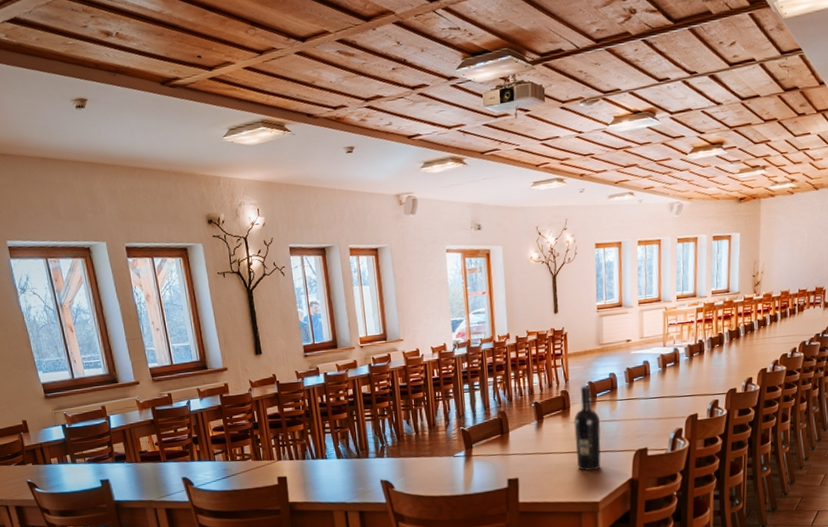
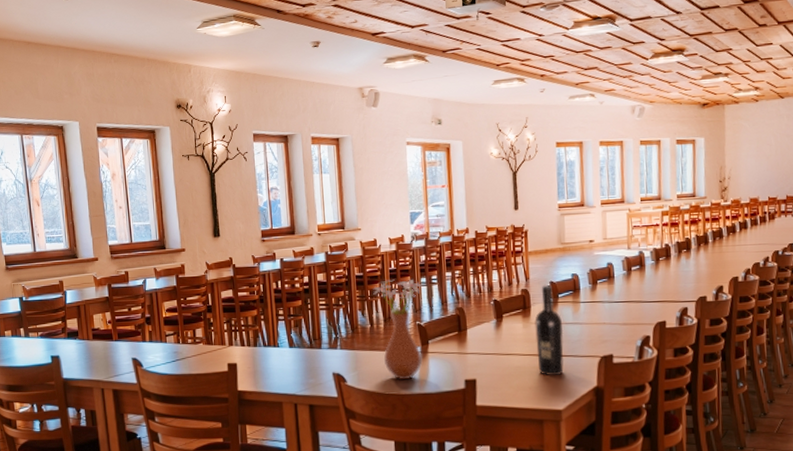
vase: none [417,387,467,483] -> present [373,279,422,380]

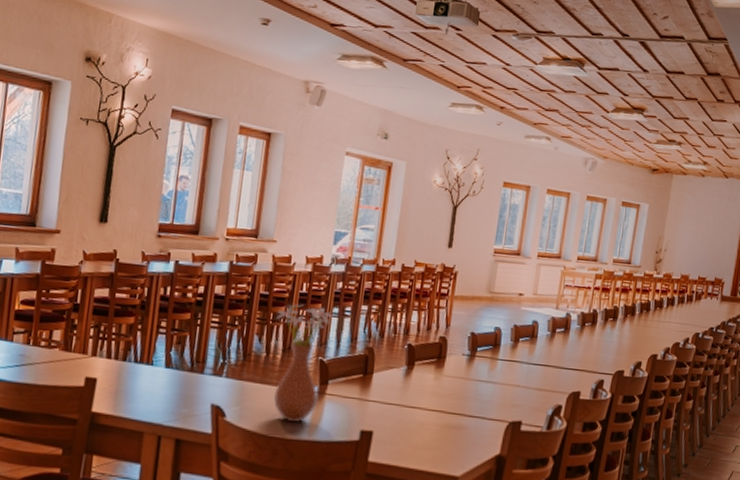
wine bottle: present [534,285,564,375] -> none [442,335,476,437]

